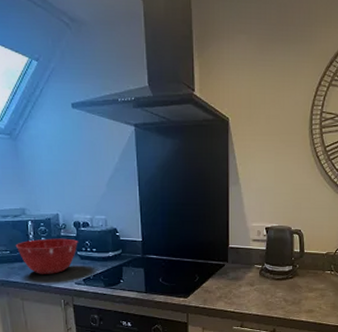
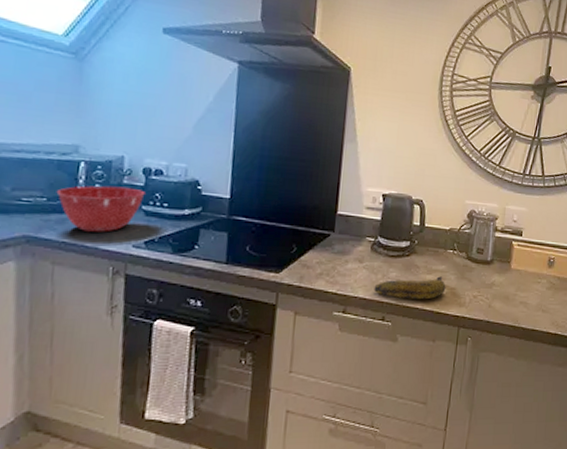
banana: none [264,294,326,314] -> present [374,276,446,300]

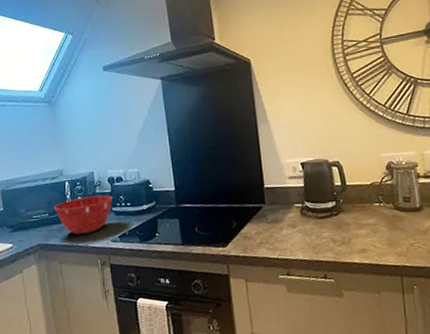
banana: present [374,276,446,300] -> none [311,229,380,256]

